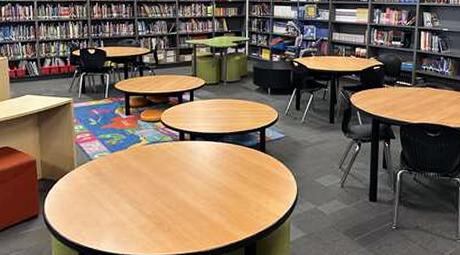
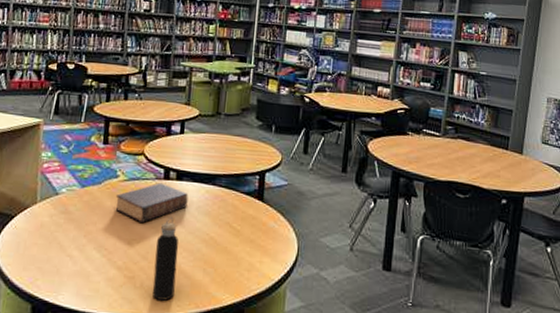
book: none [140,143,202,179] -> present [115,182,188,224]
water bottle: none [178,172,197,240] -> present [152,217,179,301]

